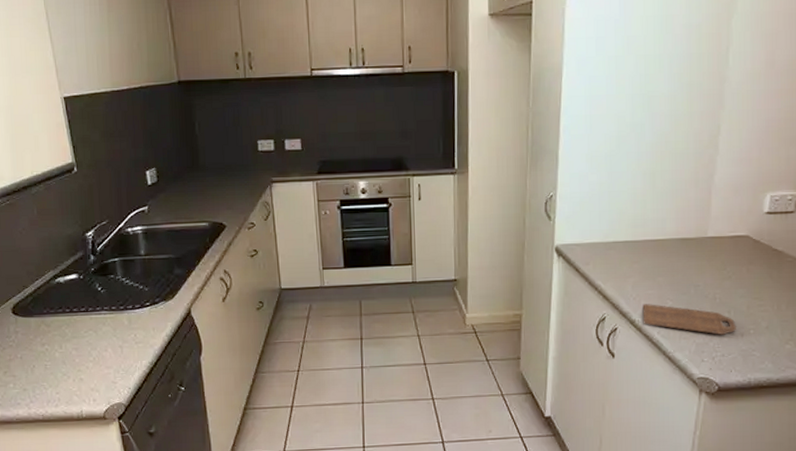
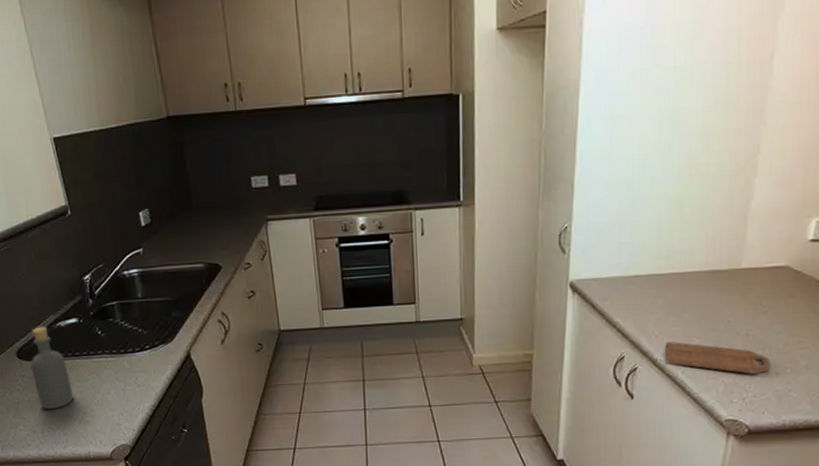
bottle: none [25,282,70,367] -> present [30,326,74,410]

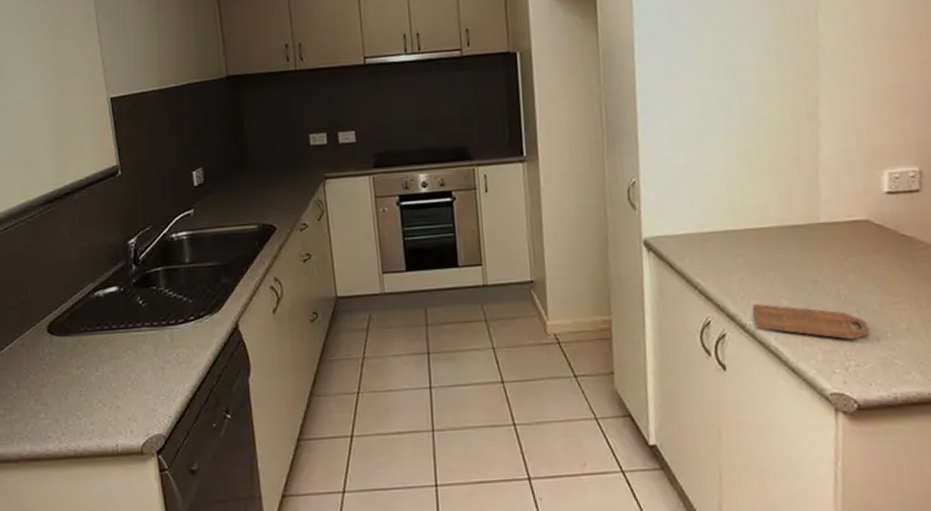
bottle: present [30,326,74,410] -> none [60,296,106,394]

